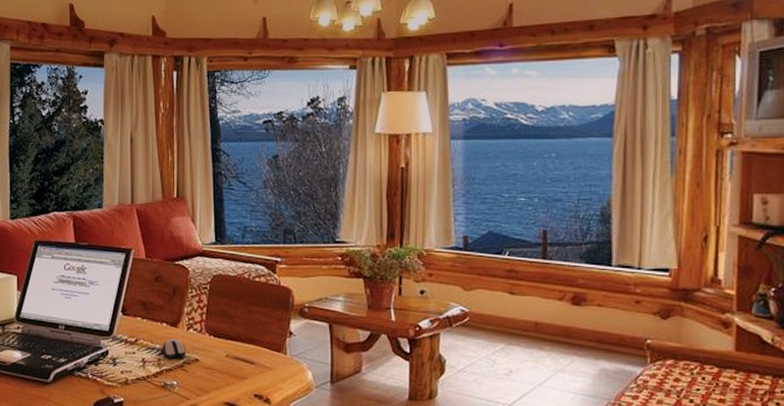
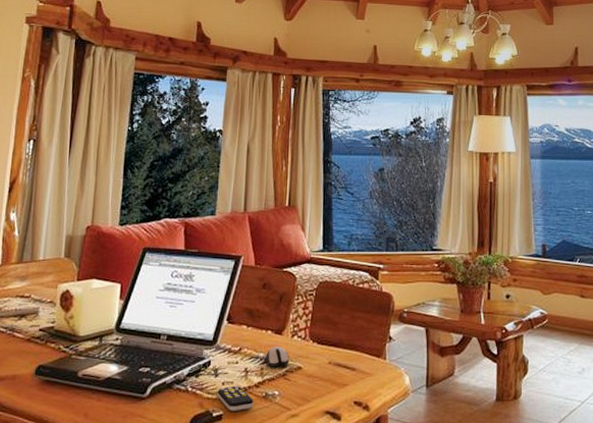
remote control: none [117,374,153,399] -> present [217,385,254,411]

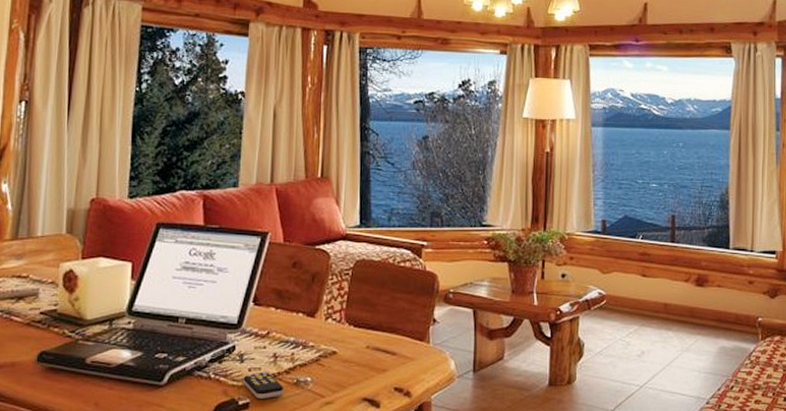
computer mouse: present [264,346,290,367] -> none [295,330,324,352]

